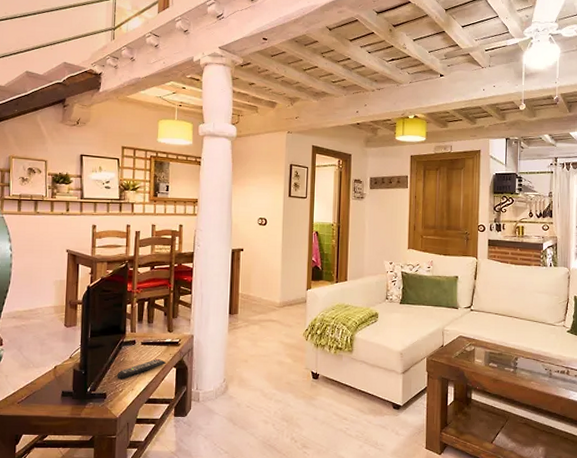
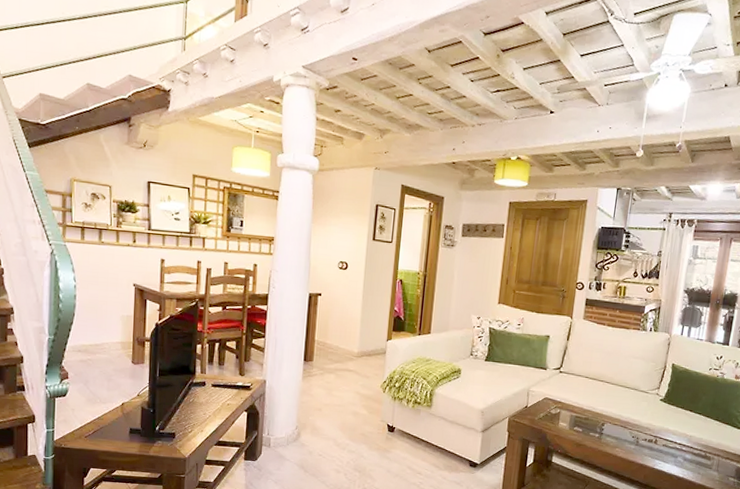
remote control: present [117,358,166,380] -> none [186,401,237,421]

